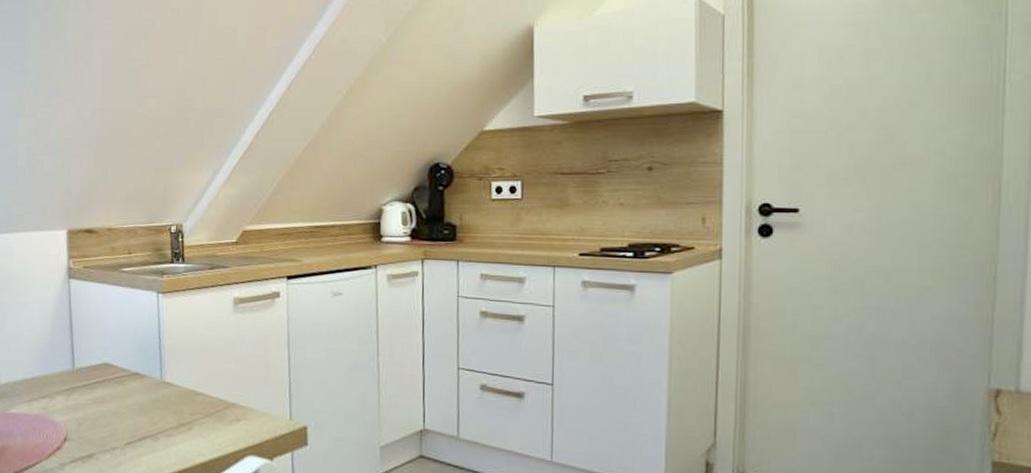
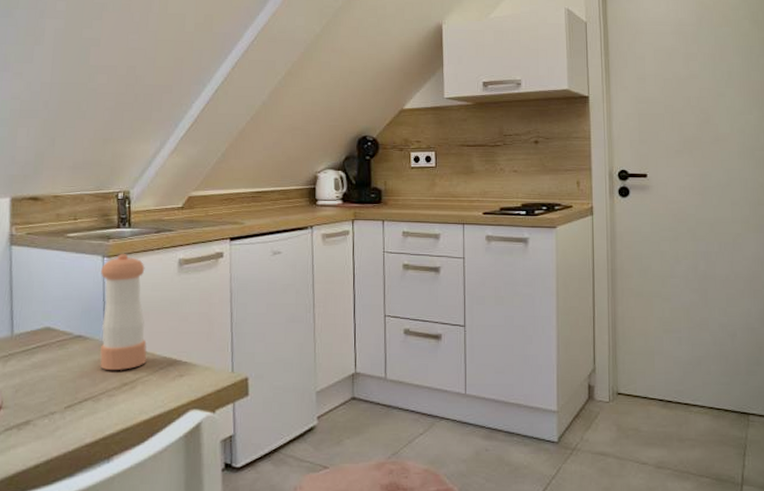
pepper shaker: none [156,290,203,410] -> present [100,254,147,370]

